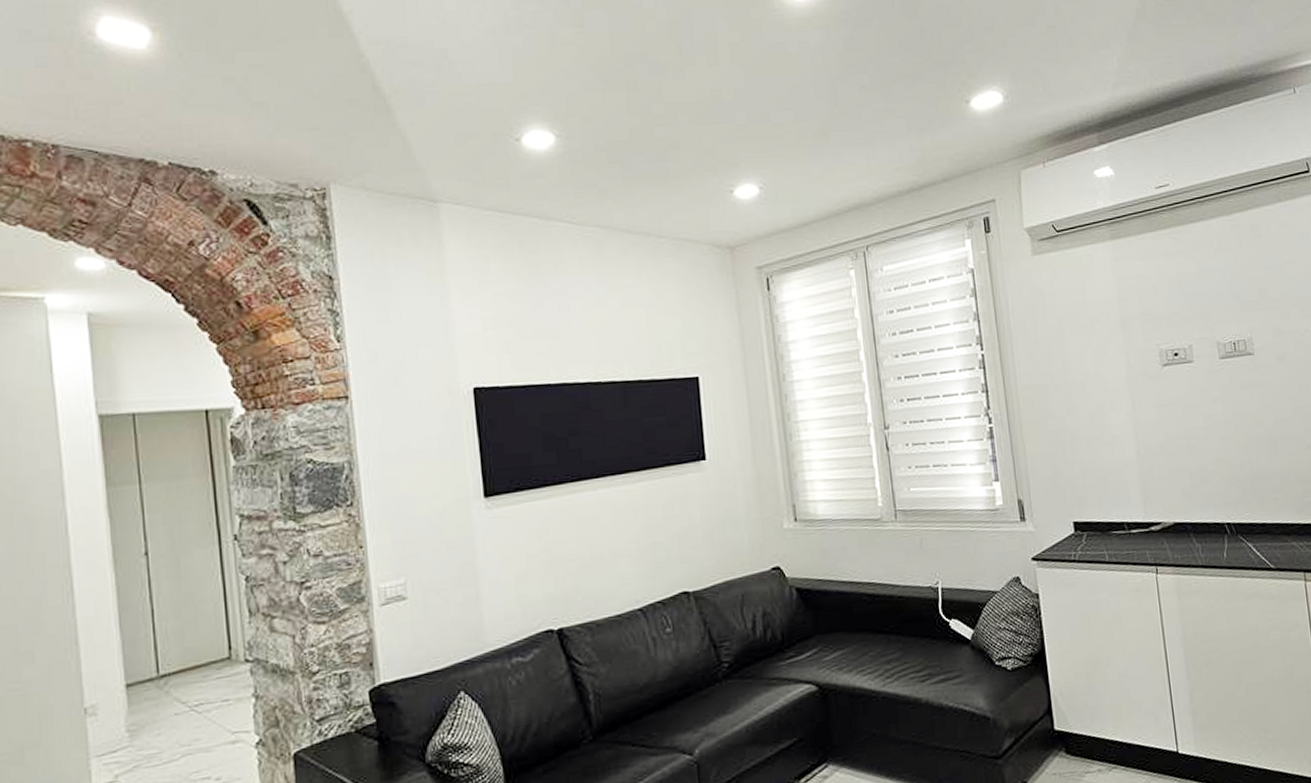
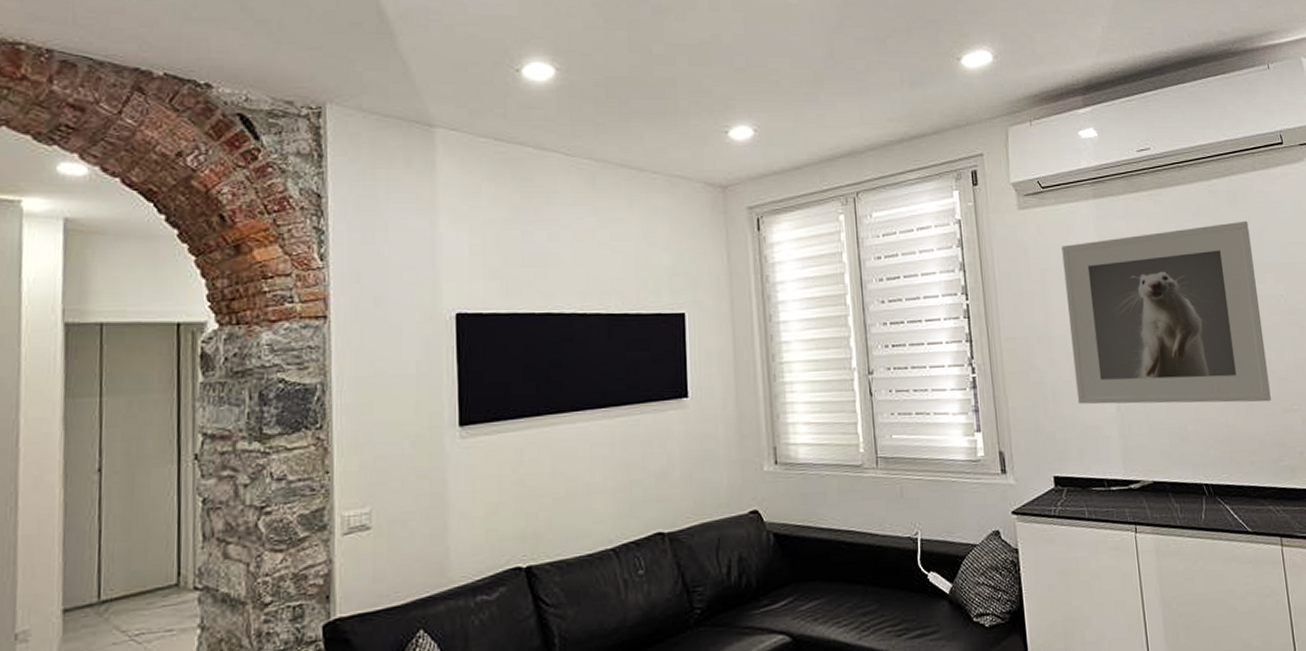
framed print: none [1078,254,1295,449] -> present [1061,220,1271,404]

